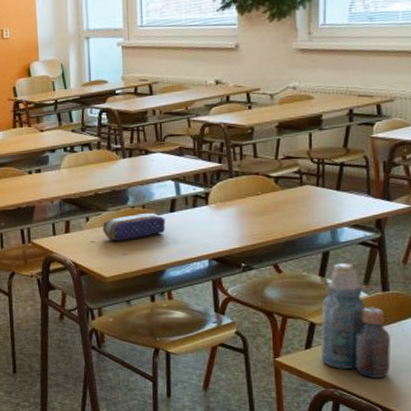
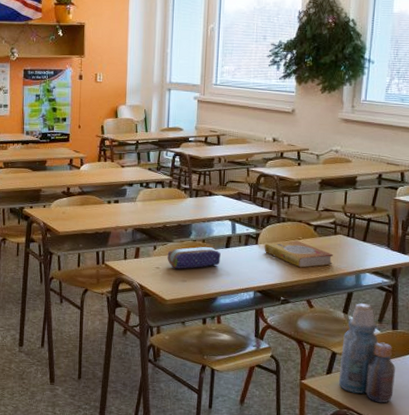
book: none [216,196,302,228] -> present [264,240,334,268]

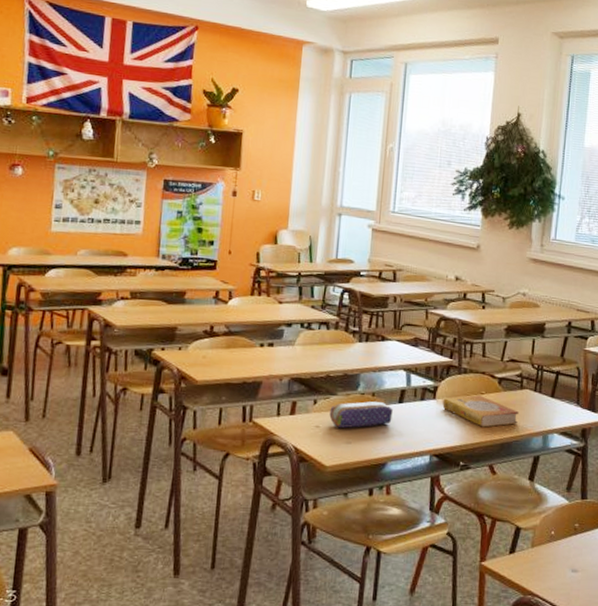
bottle: present [338,303,395,403] -> none [522,469,584,587]

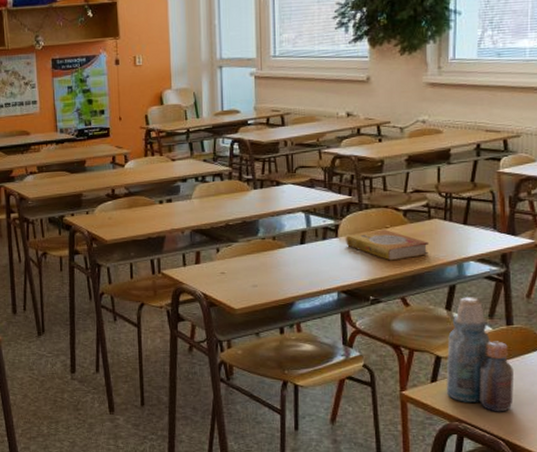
pencil case: present [329,400,393,429] -> none [233,244,295,273]
bottle: none [522,469,584,587] -> present [446,297,513,412]

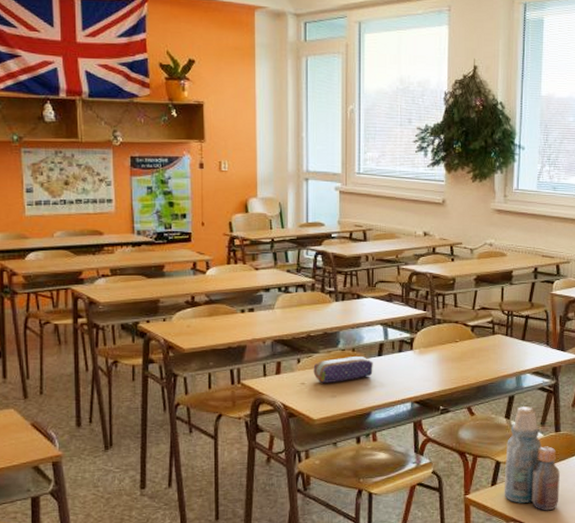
pencil case: none [233,244,295,273] -> present [313,355,373,384]
book: present [346,229,430,261] -> none [420,343,493,373]

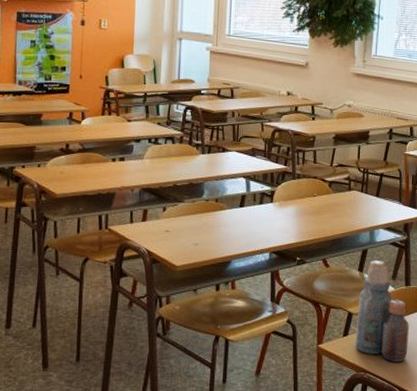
pencil case: present [313,355,373,384] -> none [177,206,235,232]

